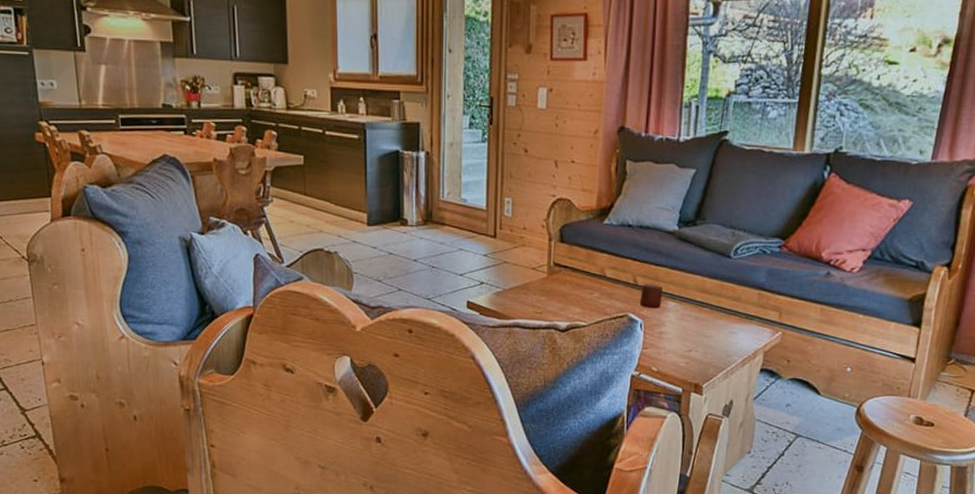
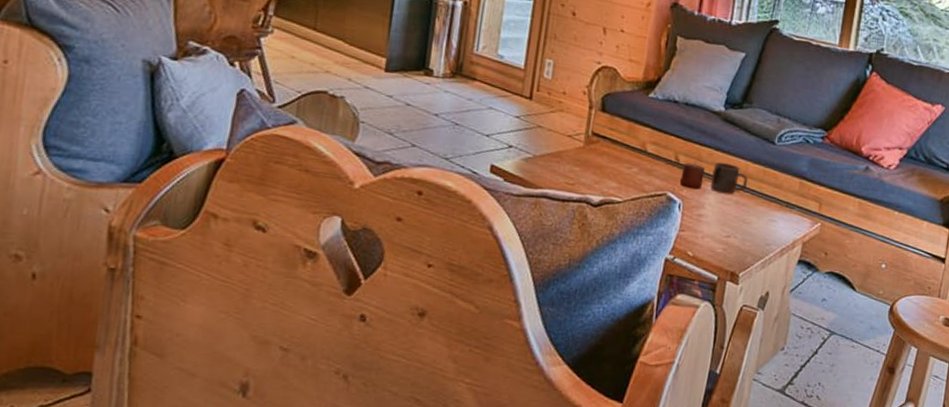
mug: none [669,280,706,312] -> present [710,162,749,196]

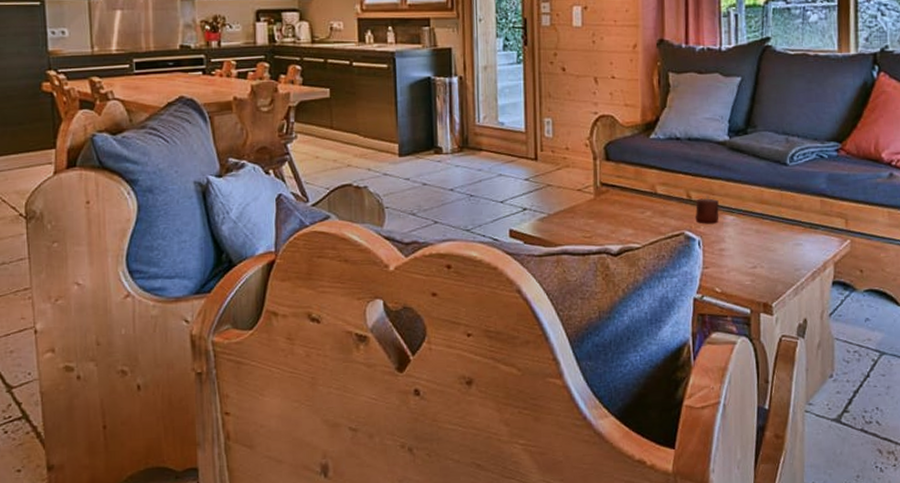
mug: present [710,162,749,196] -> none [726,192,766,225]

